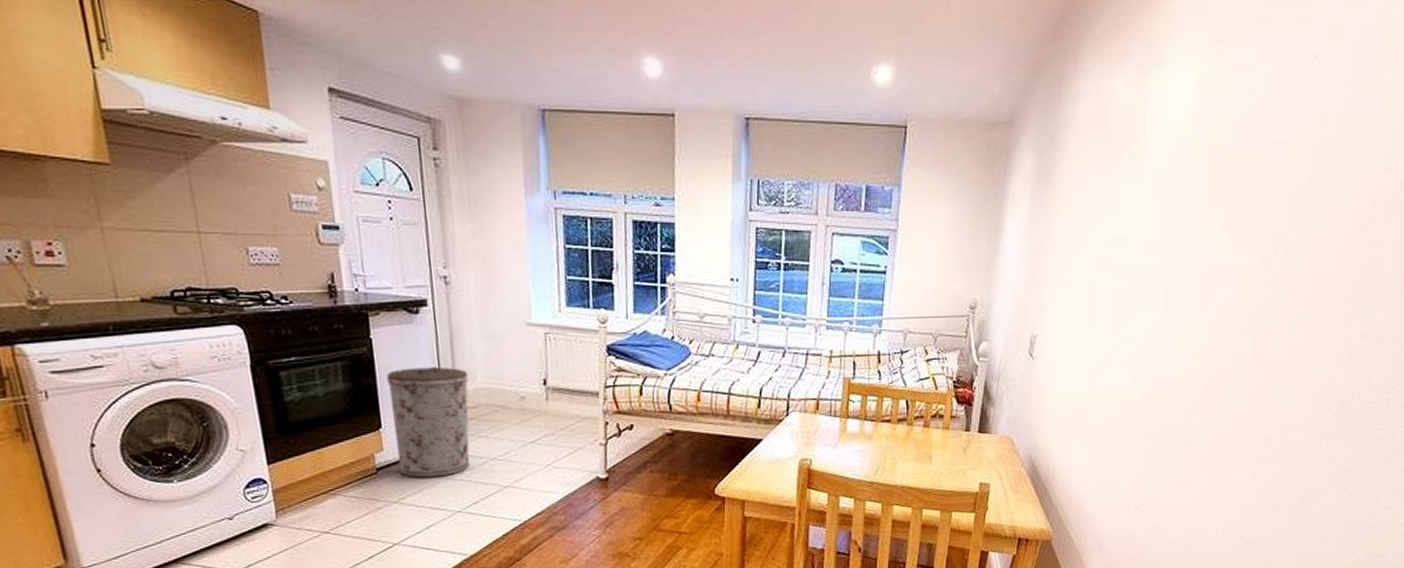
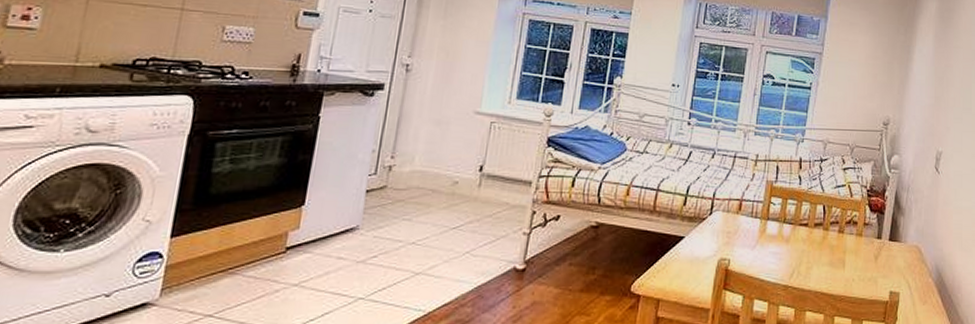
trash can: present [386,367,470,478] -> none [310,147,407,260]

